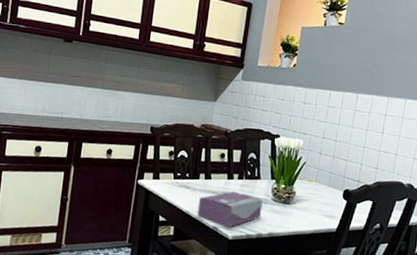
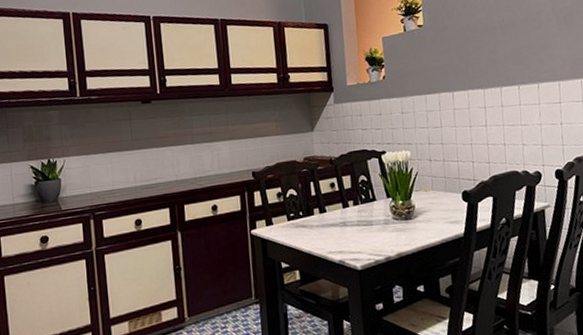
tissue box: present [196,191,263,228] -> none [318,218,386,259]

